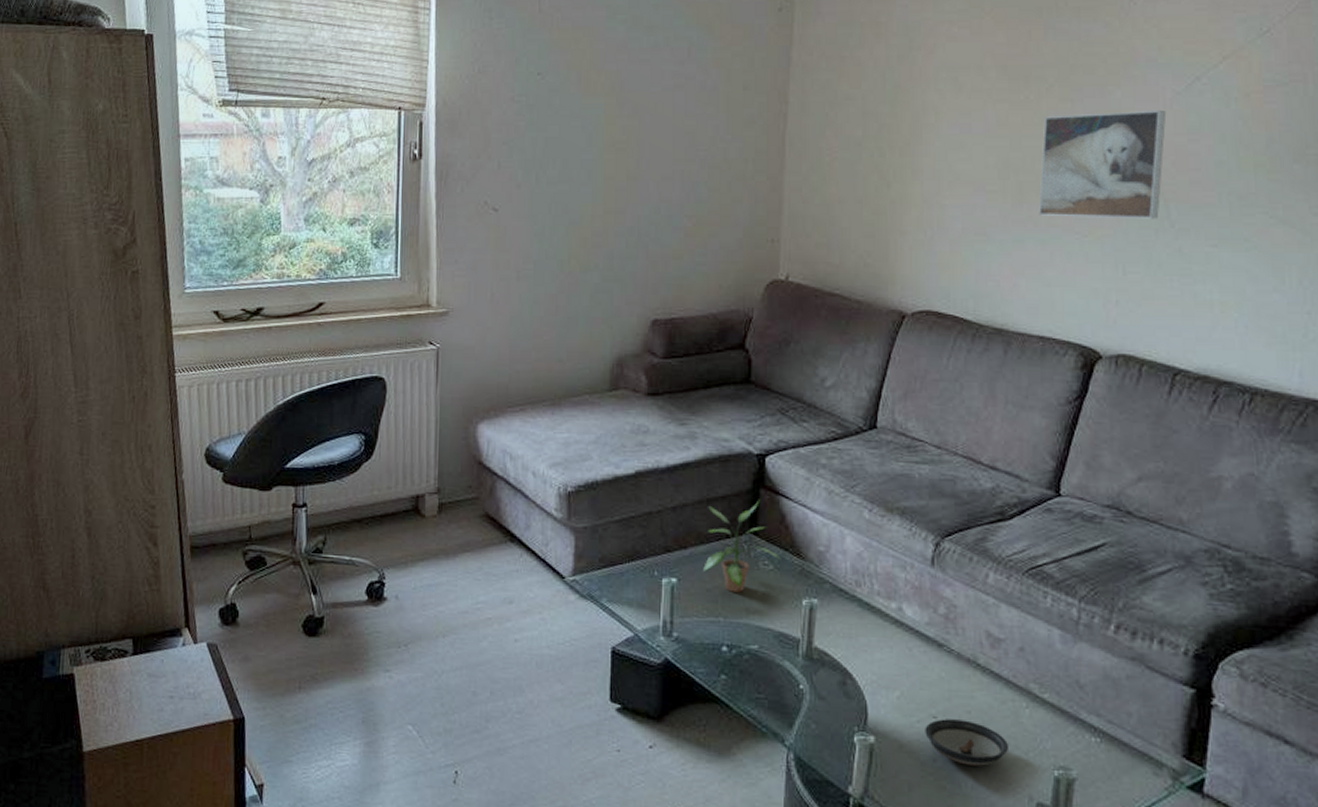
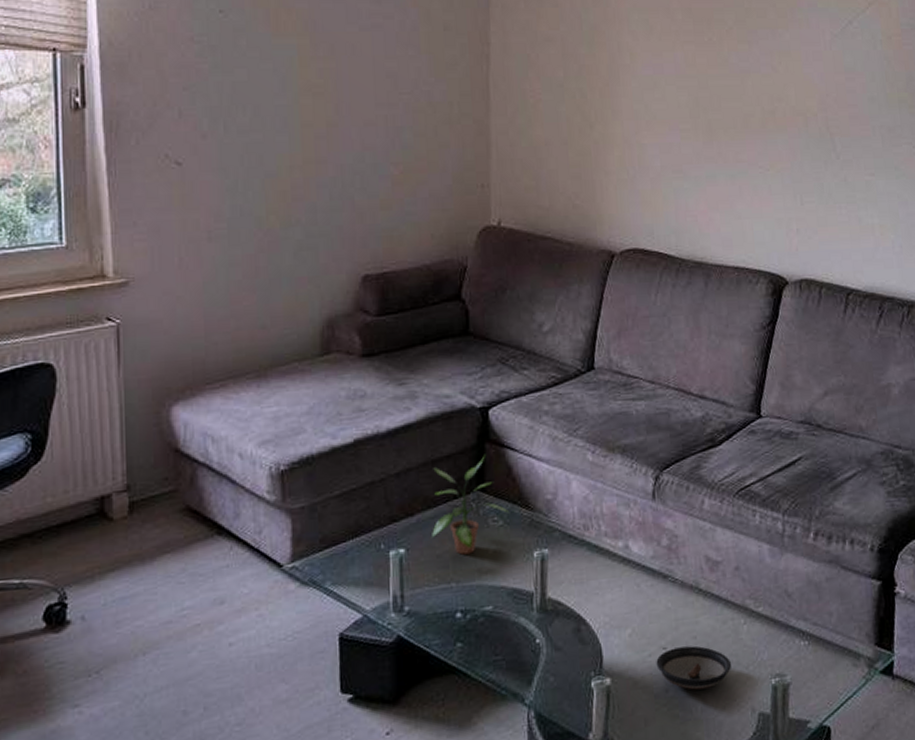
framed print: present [1038,111,1167,219] -> none [726,52,827,152]

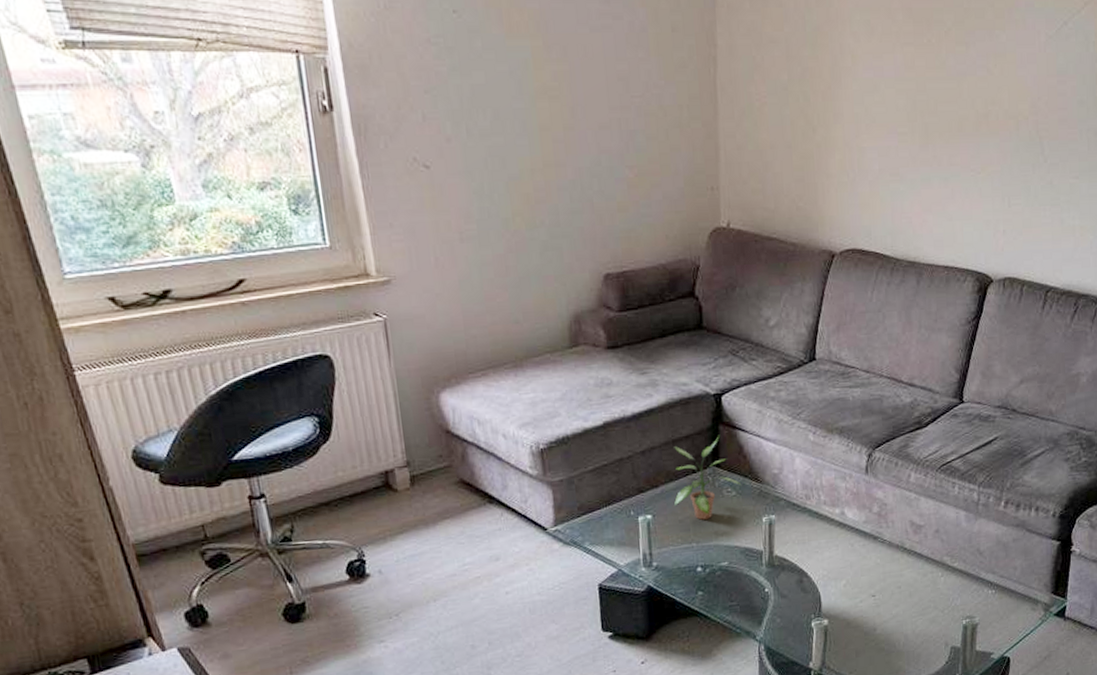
saucer: present [656,645,731,690] -> none [866,593,929,629]

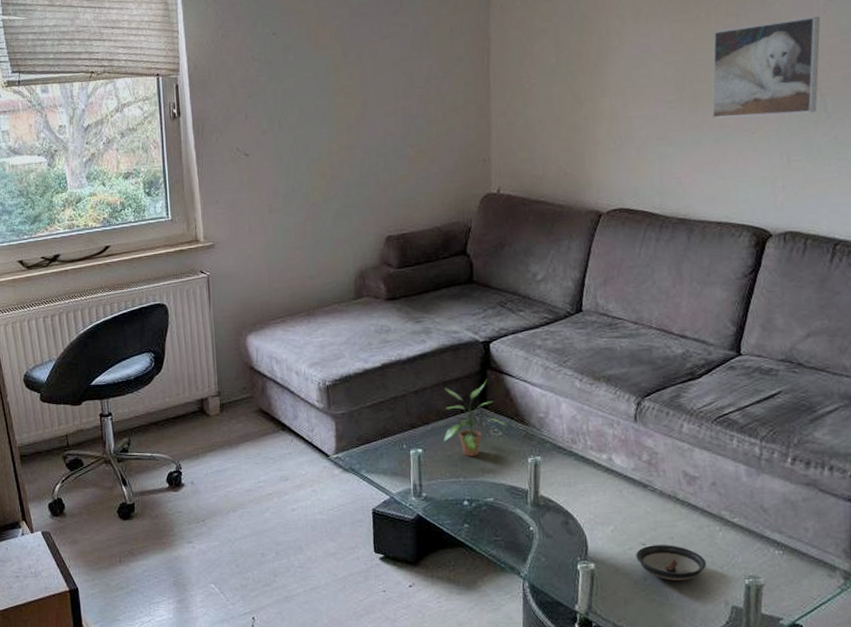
saucer: none [866,593,929,629] -> present [636,545,706,581]
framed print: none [941,54,1041,156] -> present [711,17,821,119]

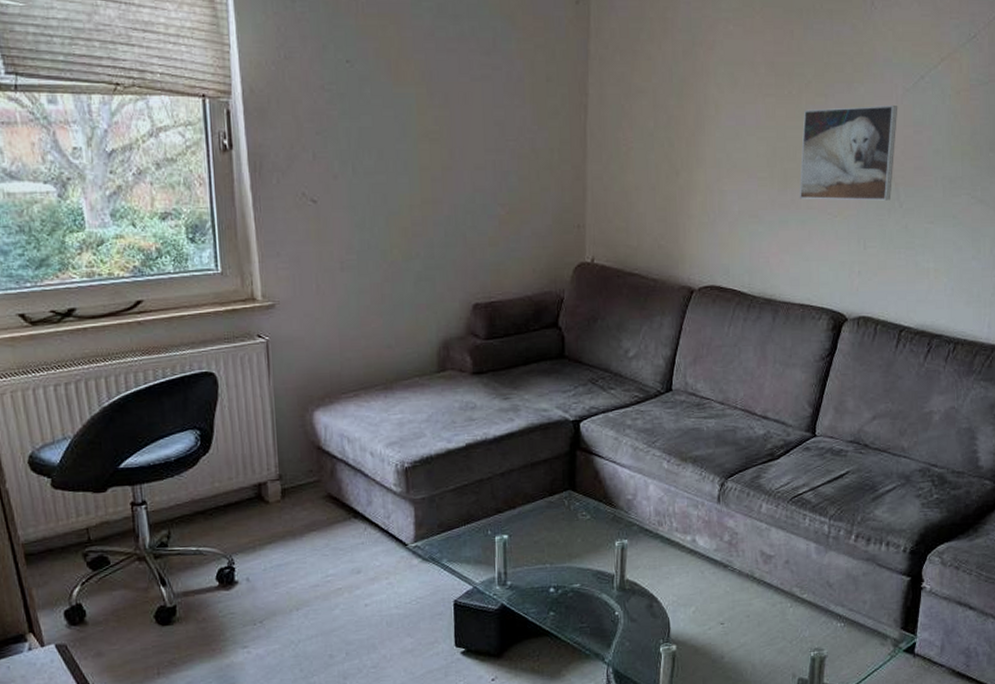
potted plant: present [444,380,508,457] -> none [530,461,596,542]
saucer: present [636,545,706,581] -> none [715,623,777,658]

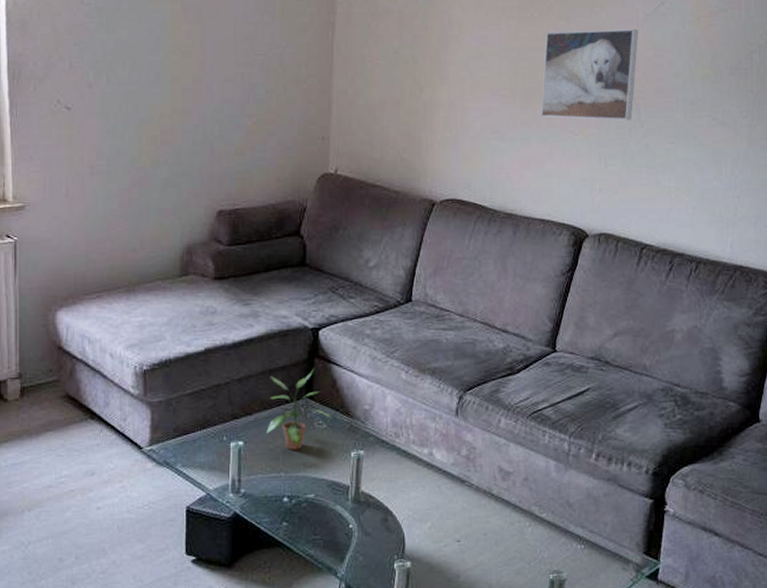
potted plant: none [530,461,596,542] -> present [266,369,333,450]

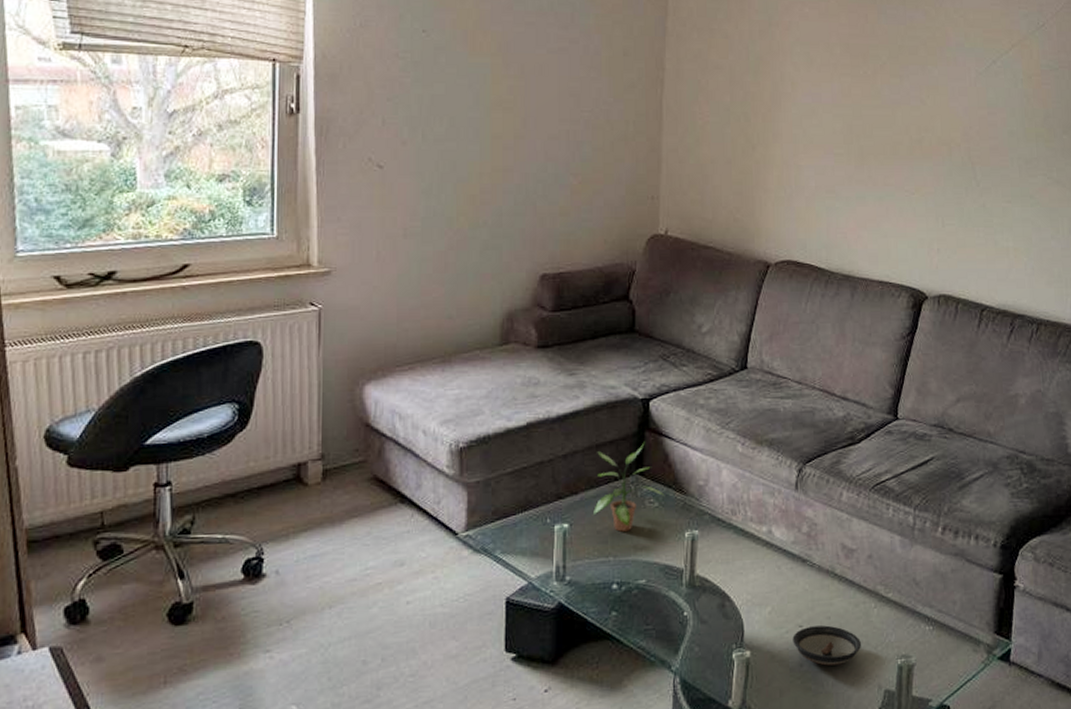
saucer: none [451,541,515,578] -> present [792,625,861,666]
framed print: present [540,29,639,120] -> none [876,87,972,179]

